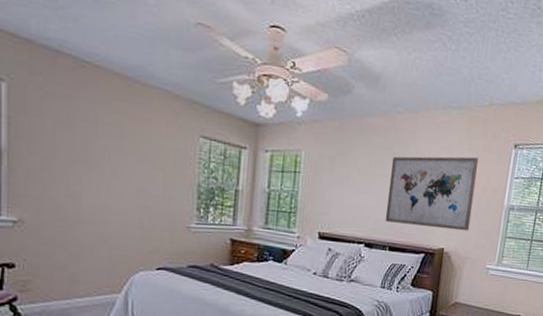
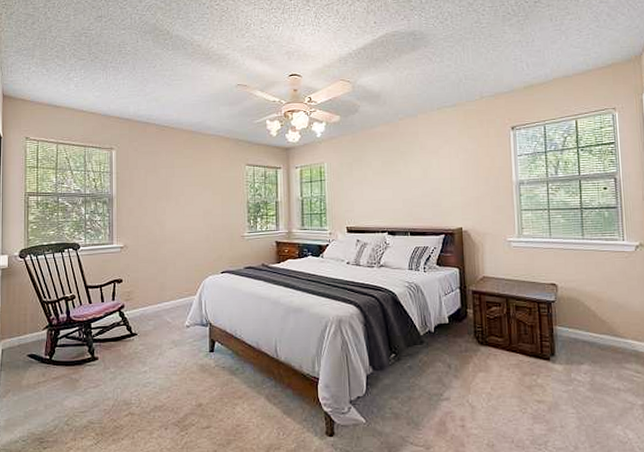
wall art: present [385,156,480,231] -> none [401,143,483,211]

